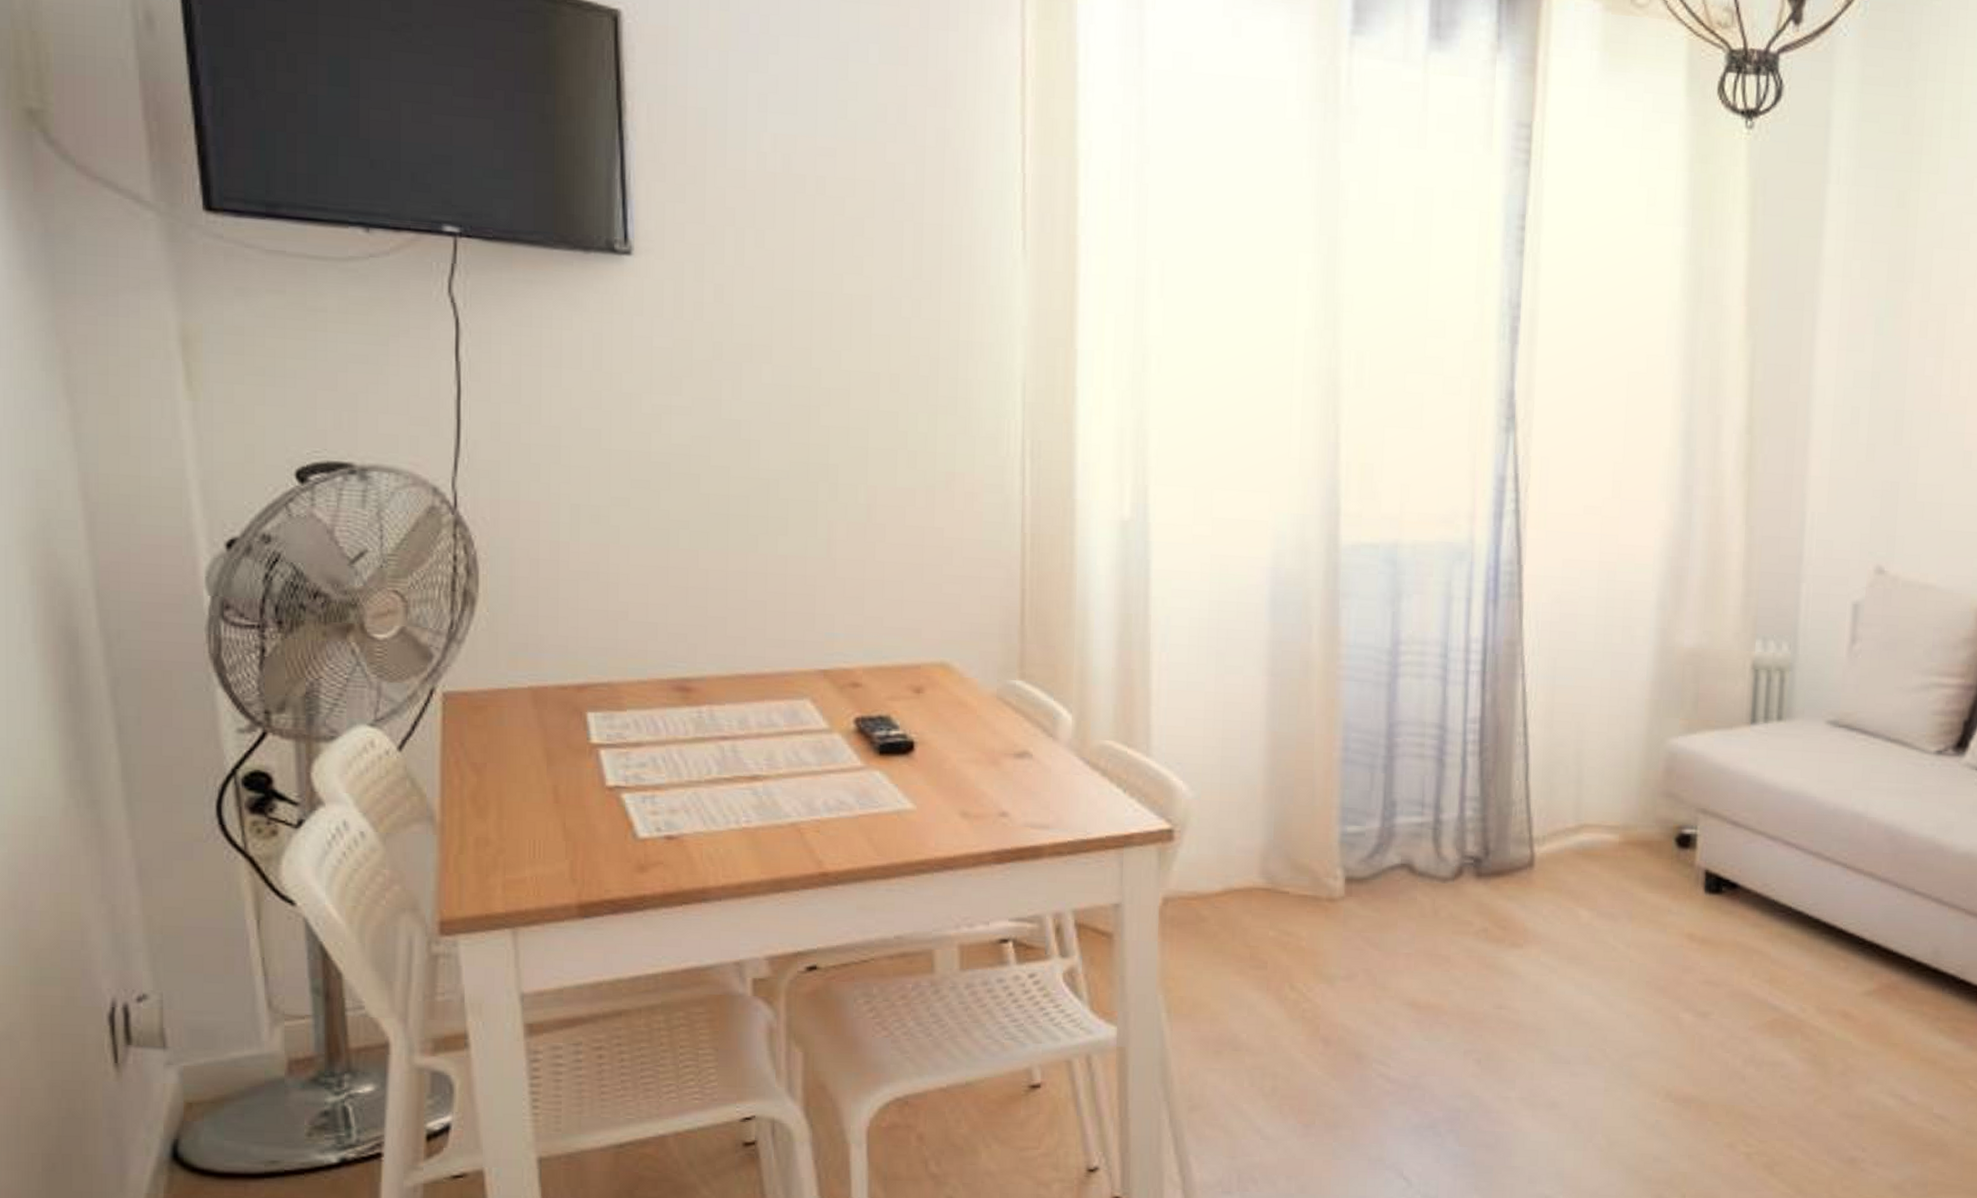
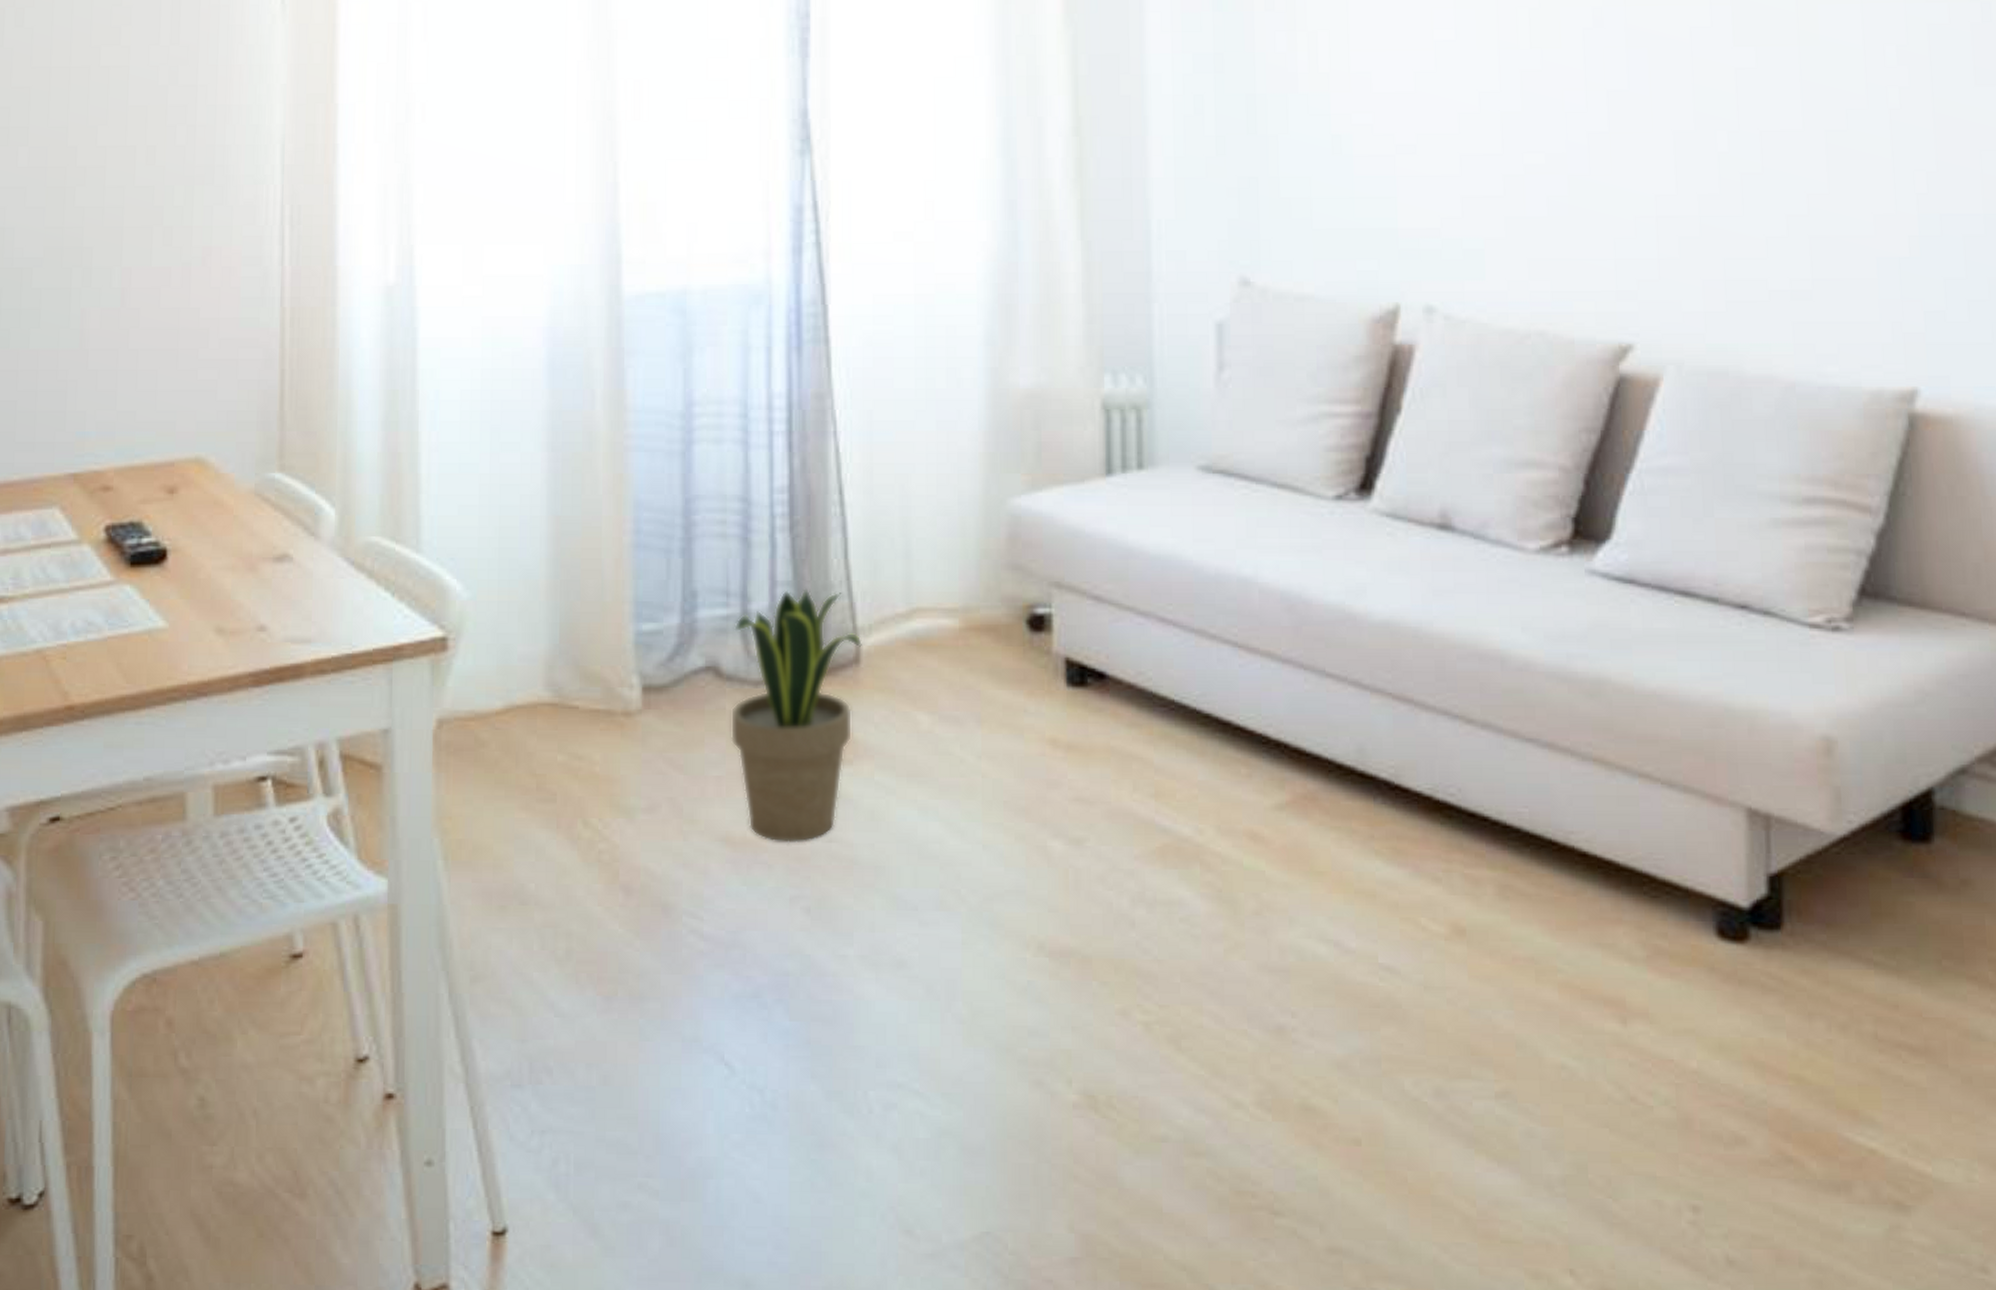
potted plant: none [1419,804,1536,1008] -> present [730,588,862,843]

